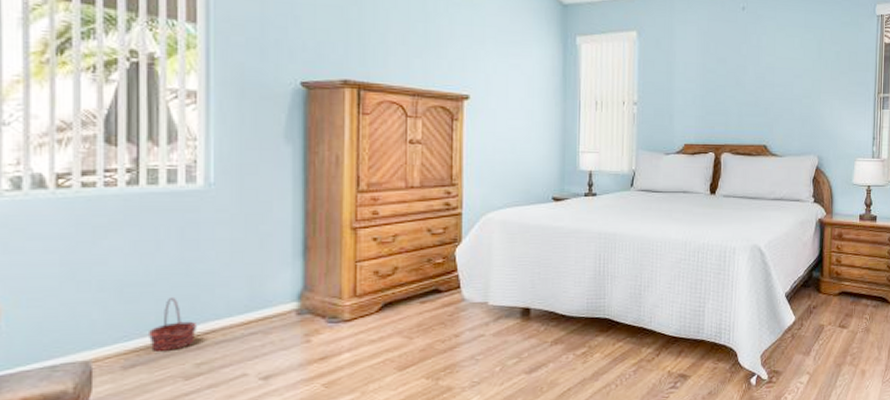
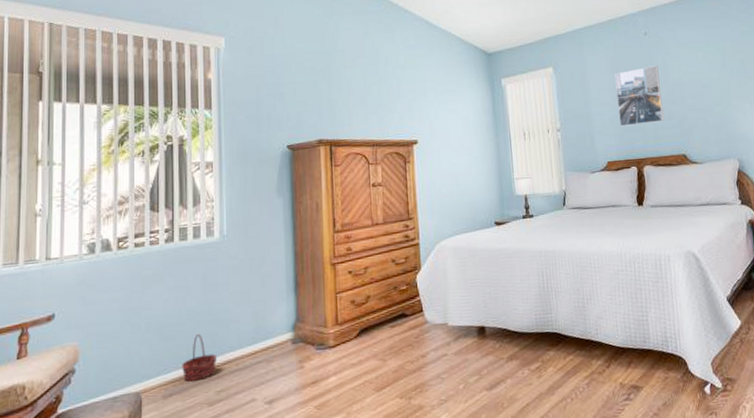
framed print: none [703,45,752,108] -> present [614,65,664,127]

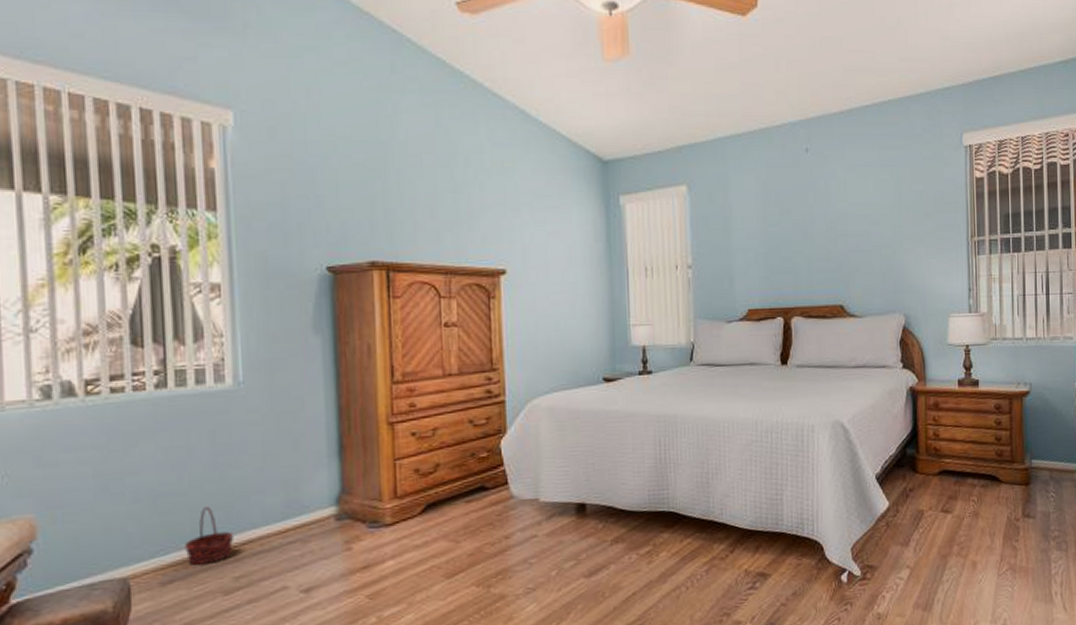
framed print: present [614,65,664,127] -> none [764,191,821,267]

